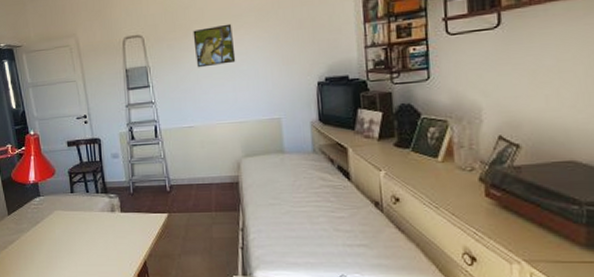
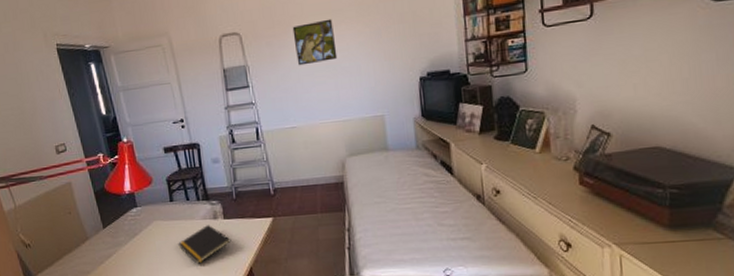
notepad: none [76,217,127,254] -> present [178,225,231,264]

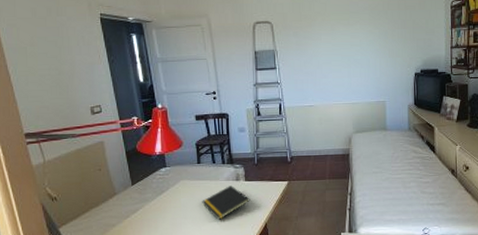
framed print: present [292,19,338,66] -> none [316,18,352,55]

